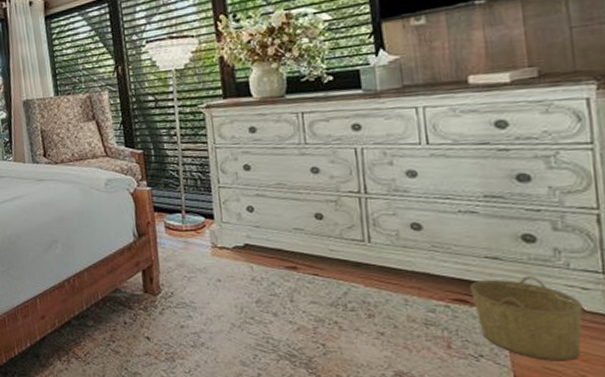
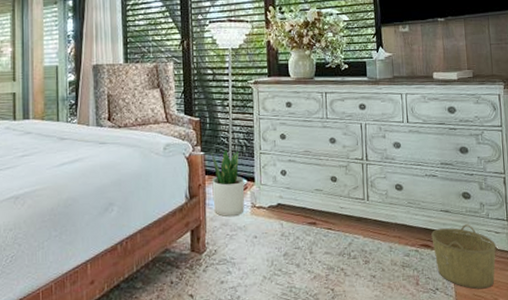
planter: none [157,184,203,257] -> present [210,150,245,217]

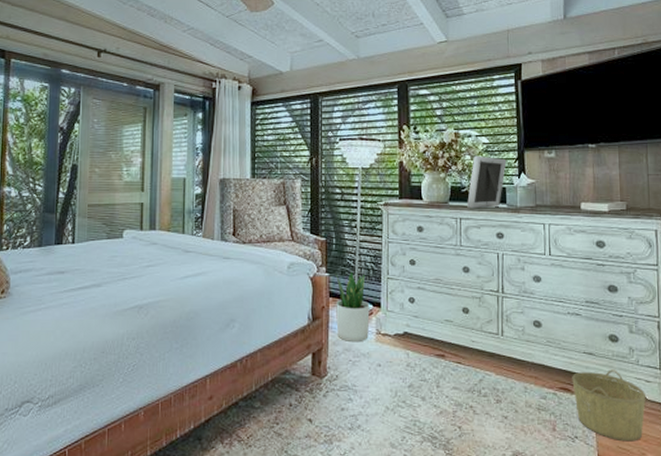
picture frame: none [331,32,366,83] -> present [467,155,507,209]

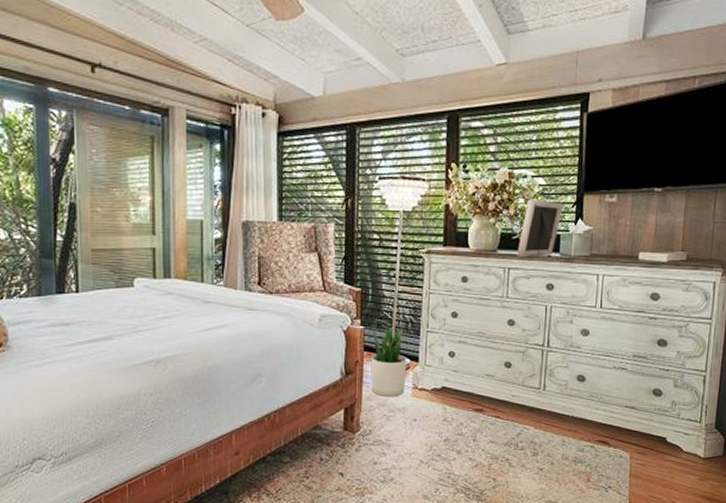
basket: present [572,369,647,442] -> none [611,423,684,491]

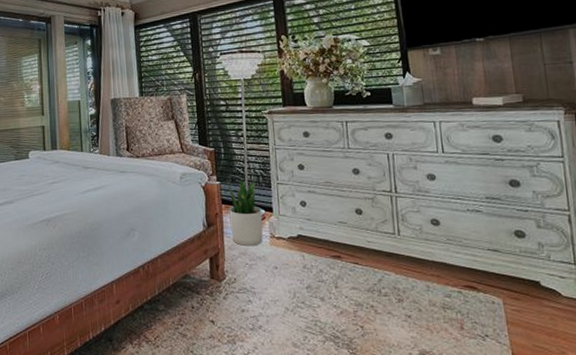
picture frame: present [517,199,564,258] -> none [352,58,390,112]

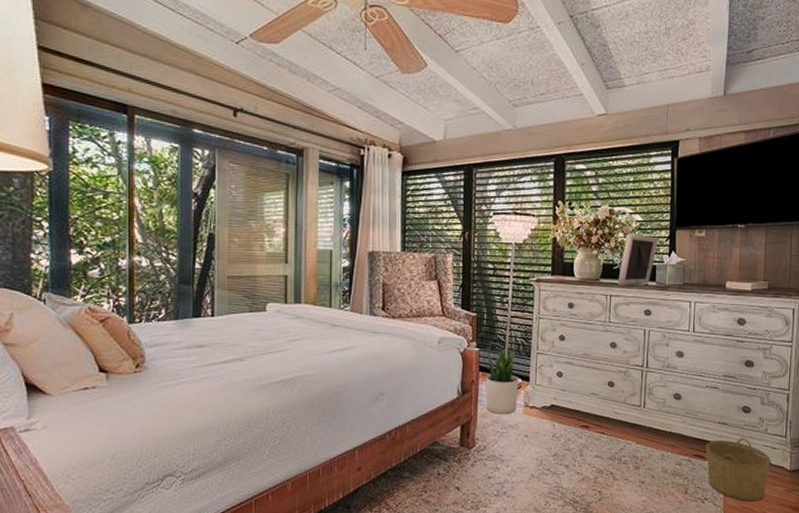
picture frame: none [352,58,390,112] -> present [618,233,658,286]
basket: none [477,266,562,340] -> present [706,438,772,502]

